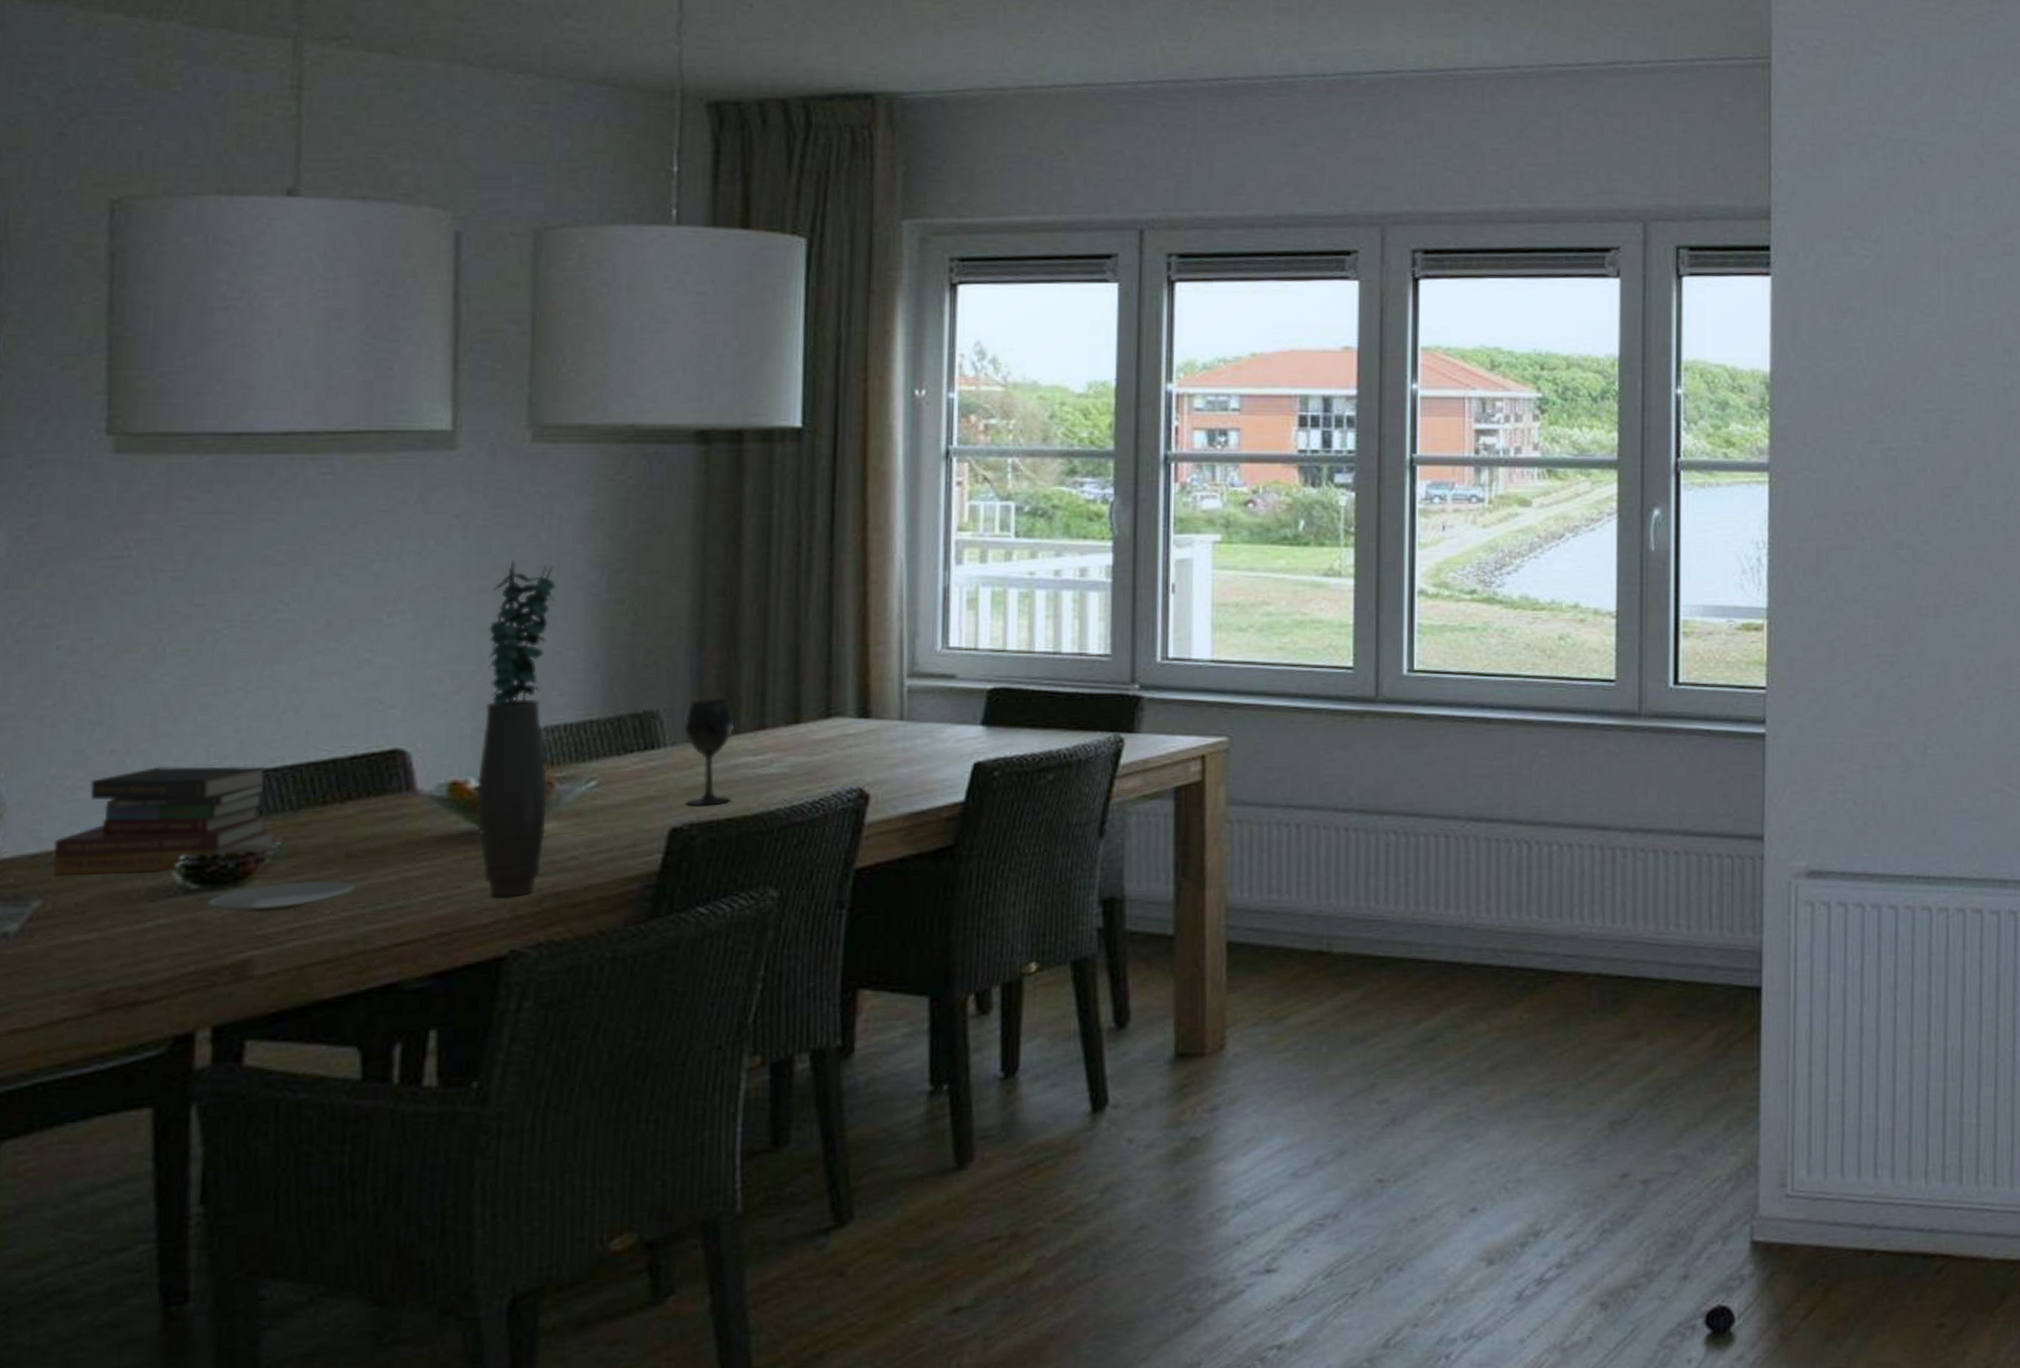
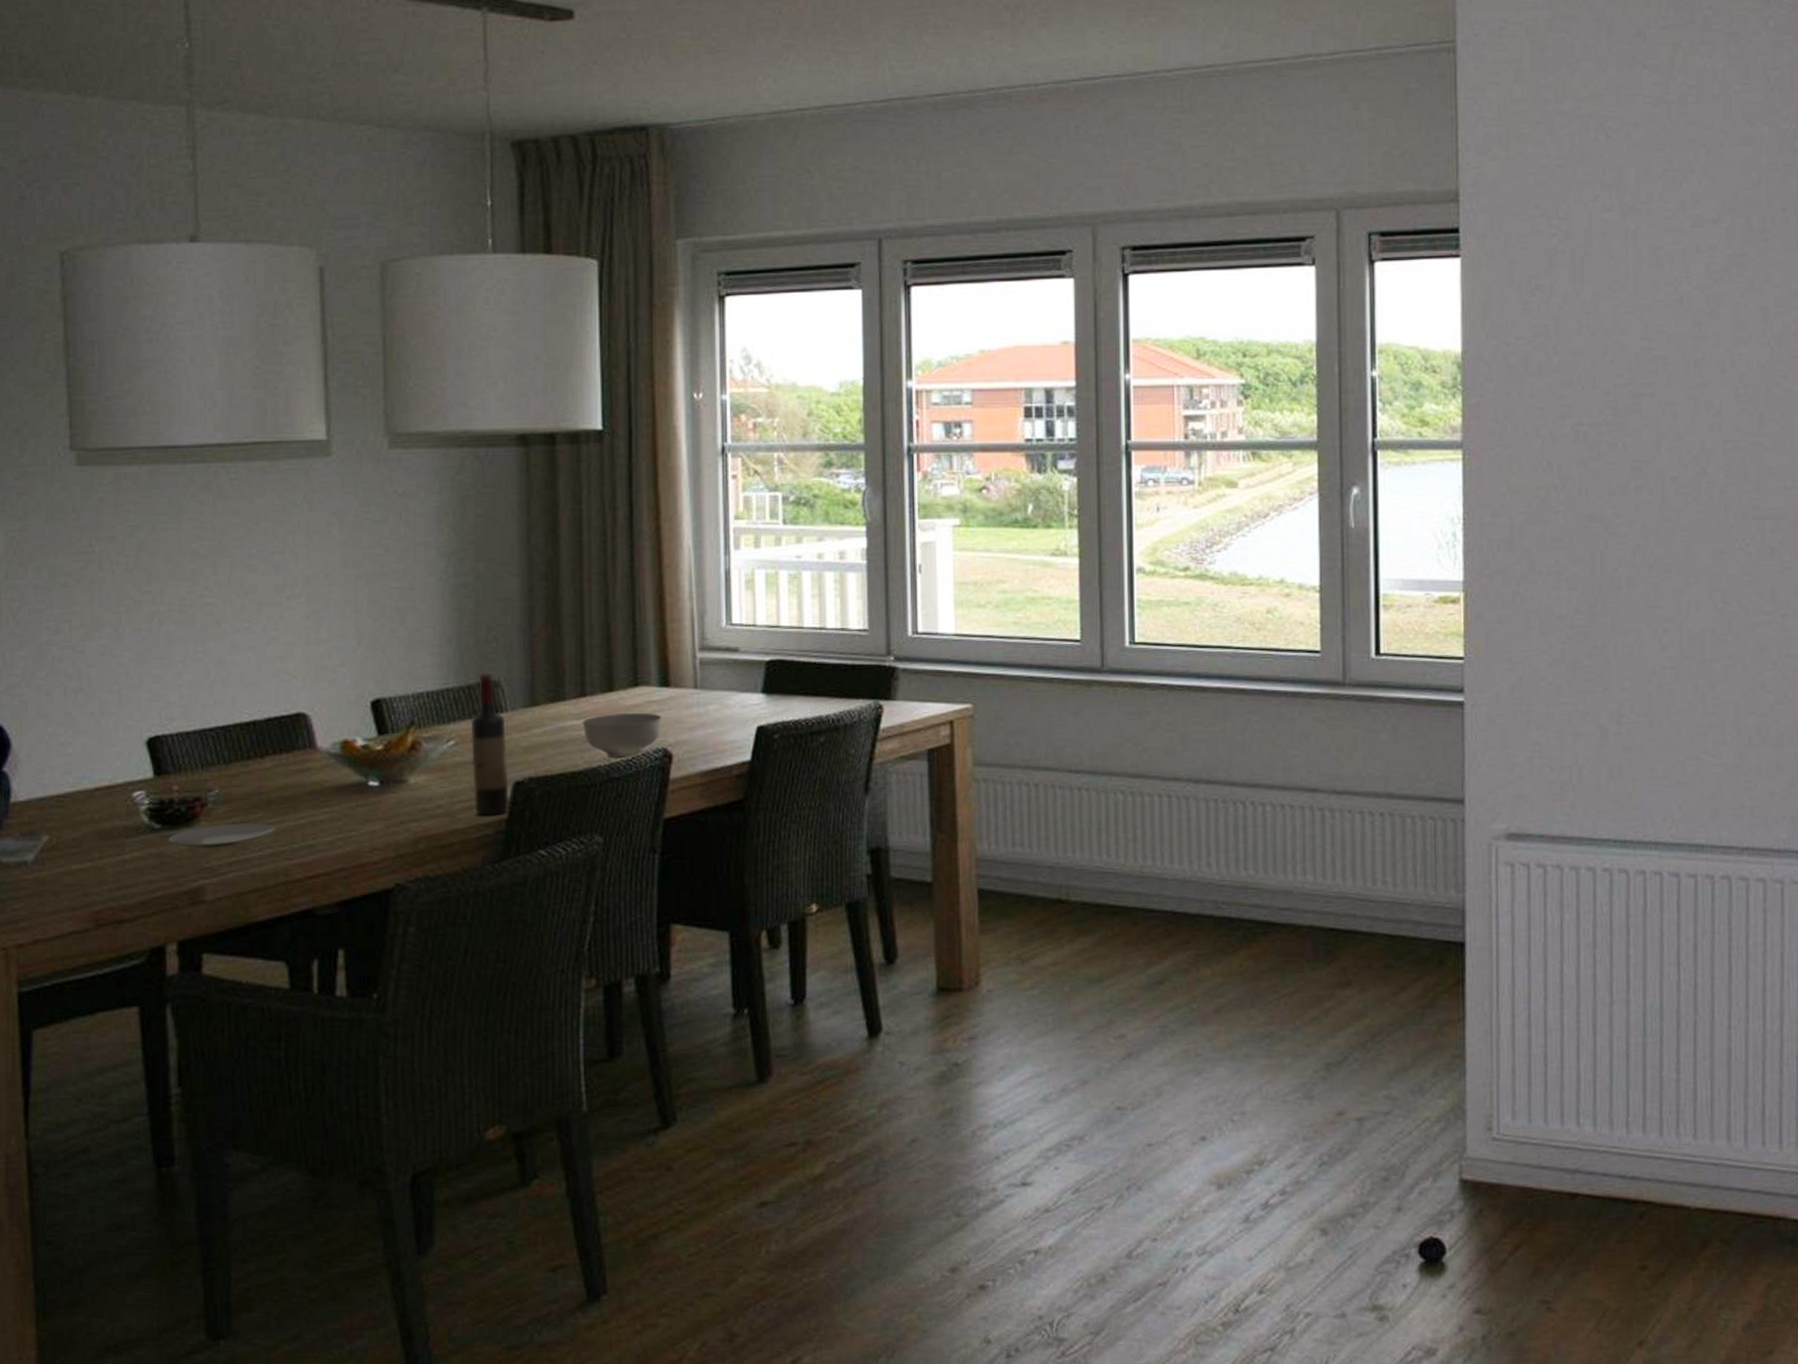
books: present [53,766,276,877] -> none [55,726,215,816]
vase: present [476,559,556,898] -> none [363,550,417,840]
wine bottle: none [616,702,664,869] -> present [470,673,510,817]
wine glass: present [683,699,735,807] -> none [520,670,561,763]
bowl: none [760,748,859,799] -> present [582,712,662,757]

